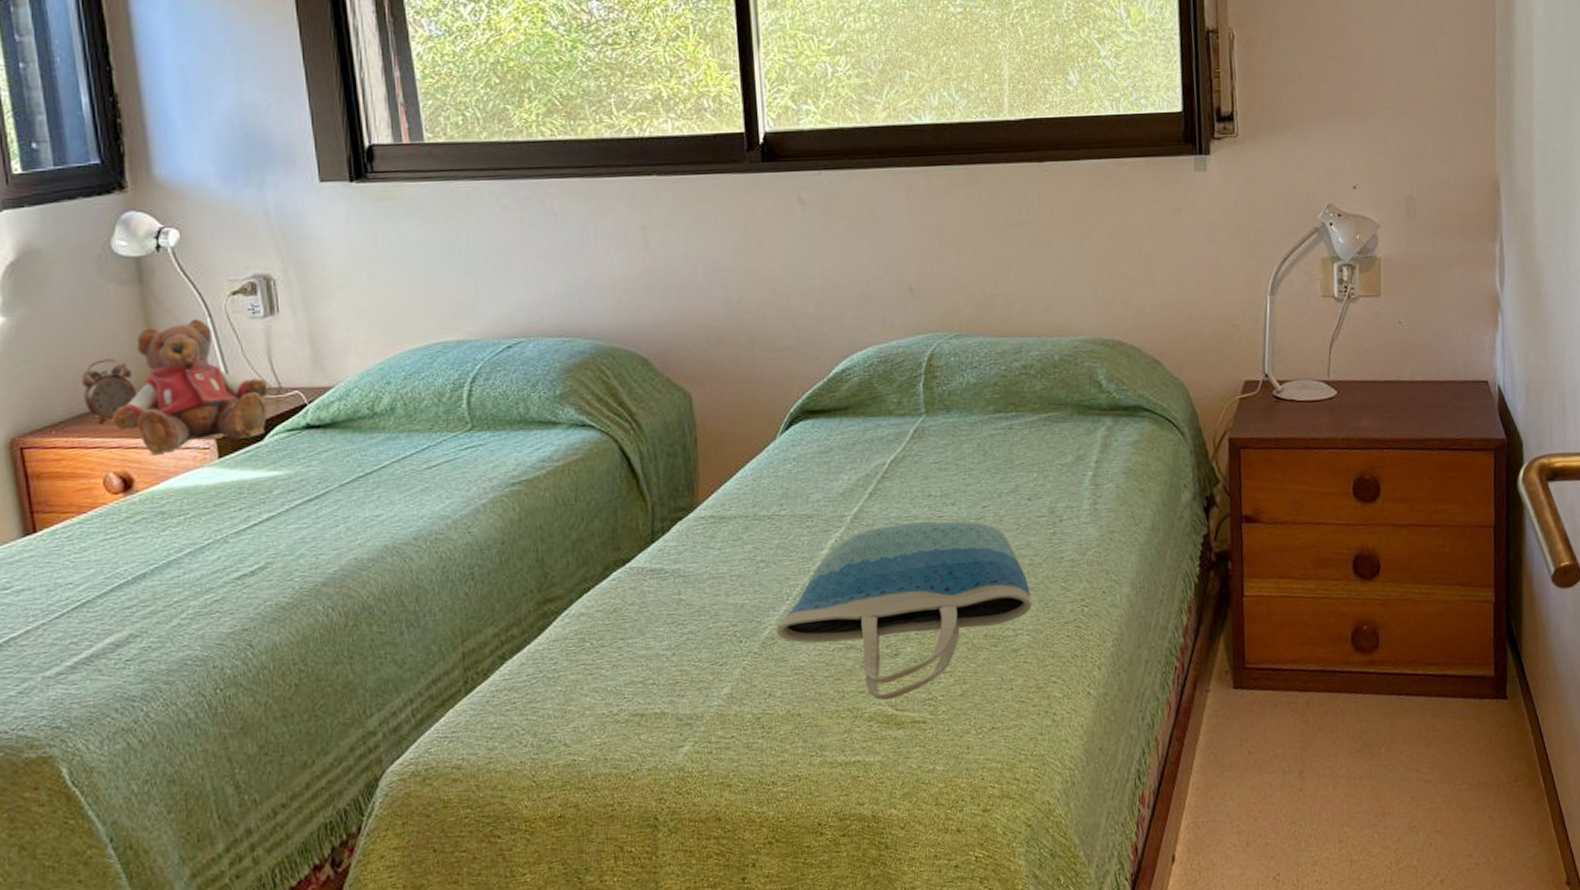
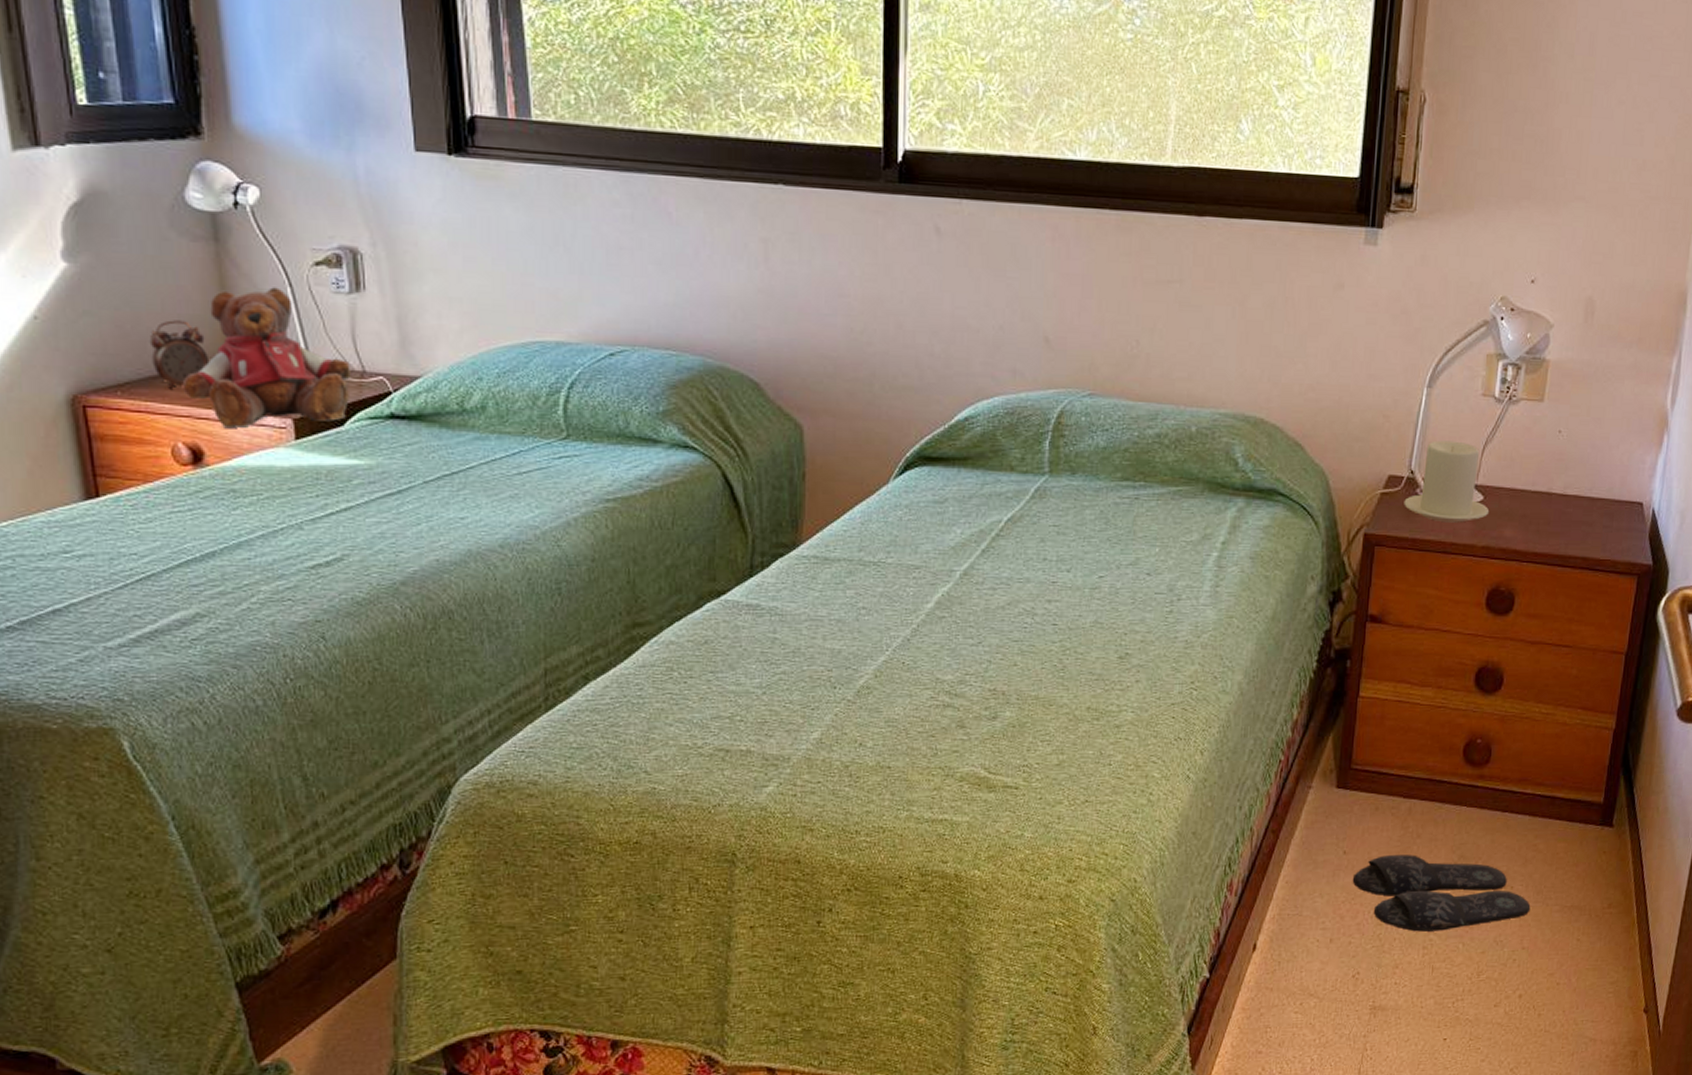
tote bag: present [776,521,1032,701] -> none [872,584,1140,762]
slippers: none [1261,747,1439,826] -> present [1353,854,1531,932]
candle: none [1262,342,1345,420] -> present [1404,440,1490,523]

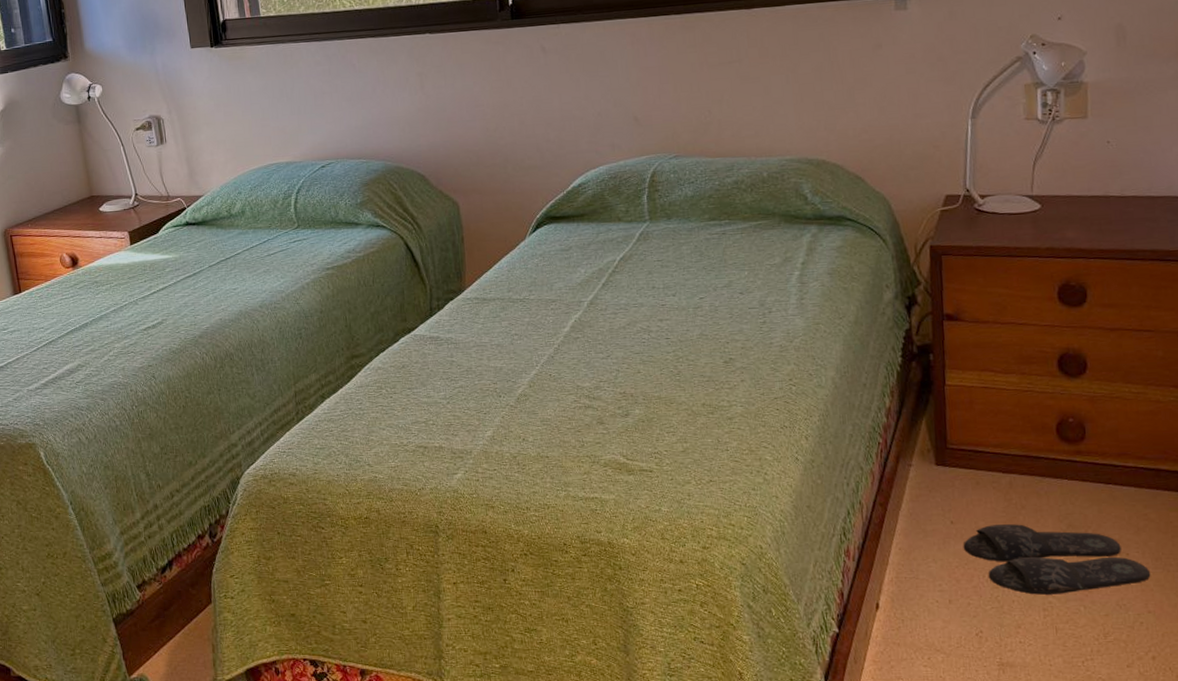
alarm clock: present [149,320,210,391] -> none [44,175,79,221]
teddy bear: present [182,287,351,428] -> none [64,147,161,241]
candle: present [1404,440,1490,523] -> none [964,160,1049,231]

